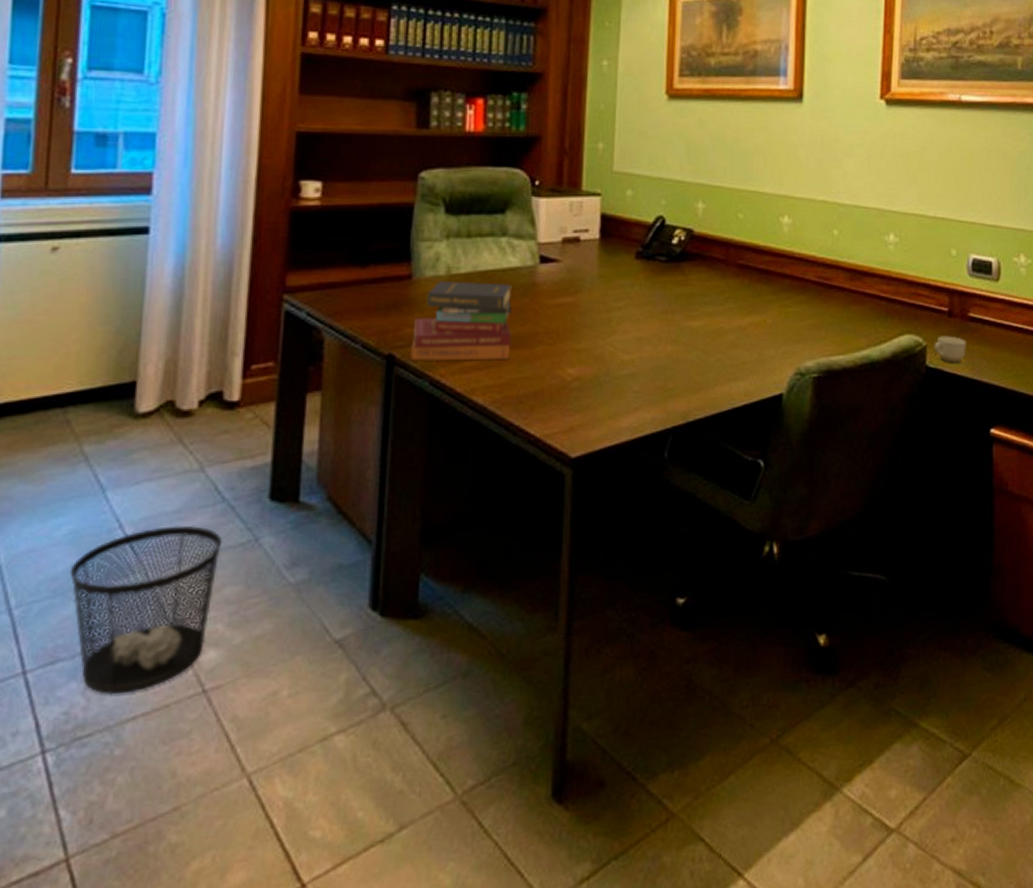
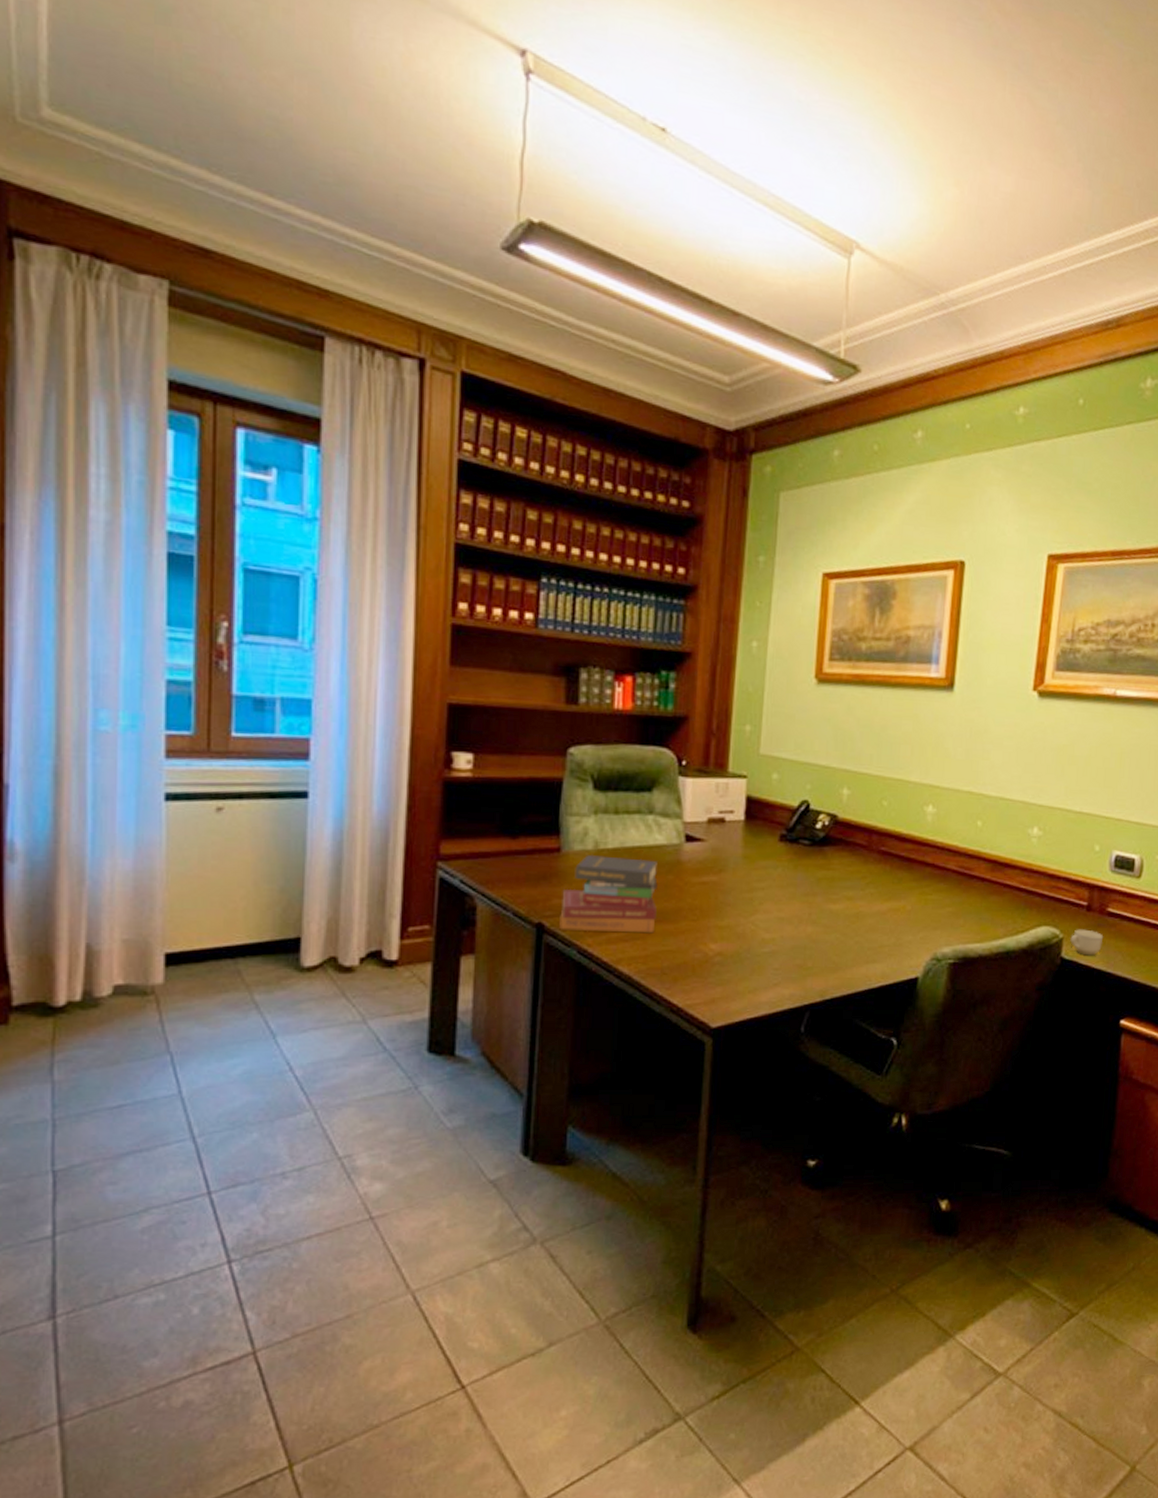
waste bin: present [69,525,223,694] -> none [246,1071,385,1216]

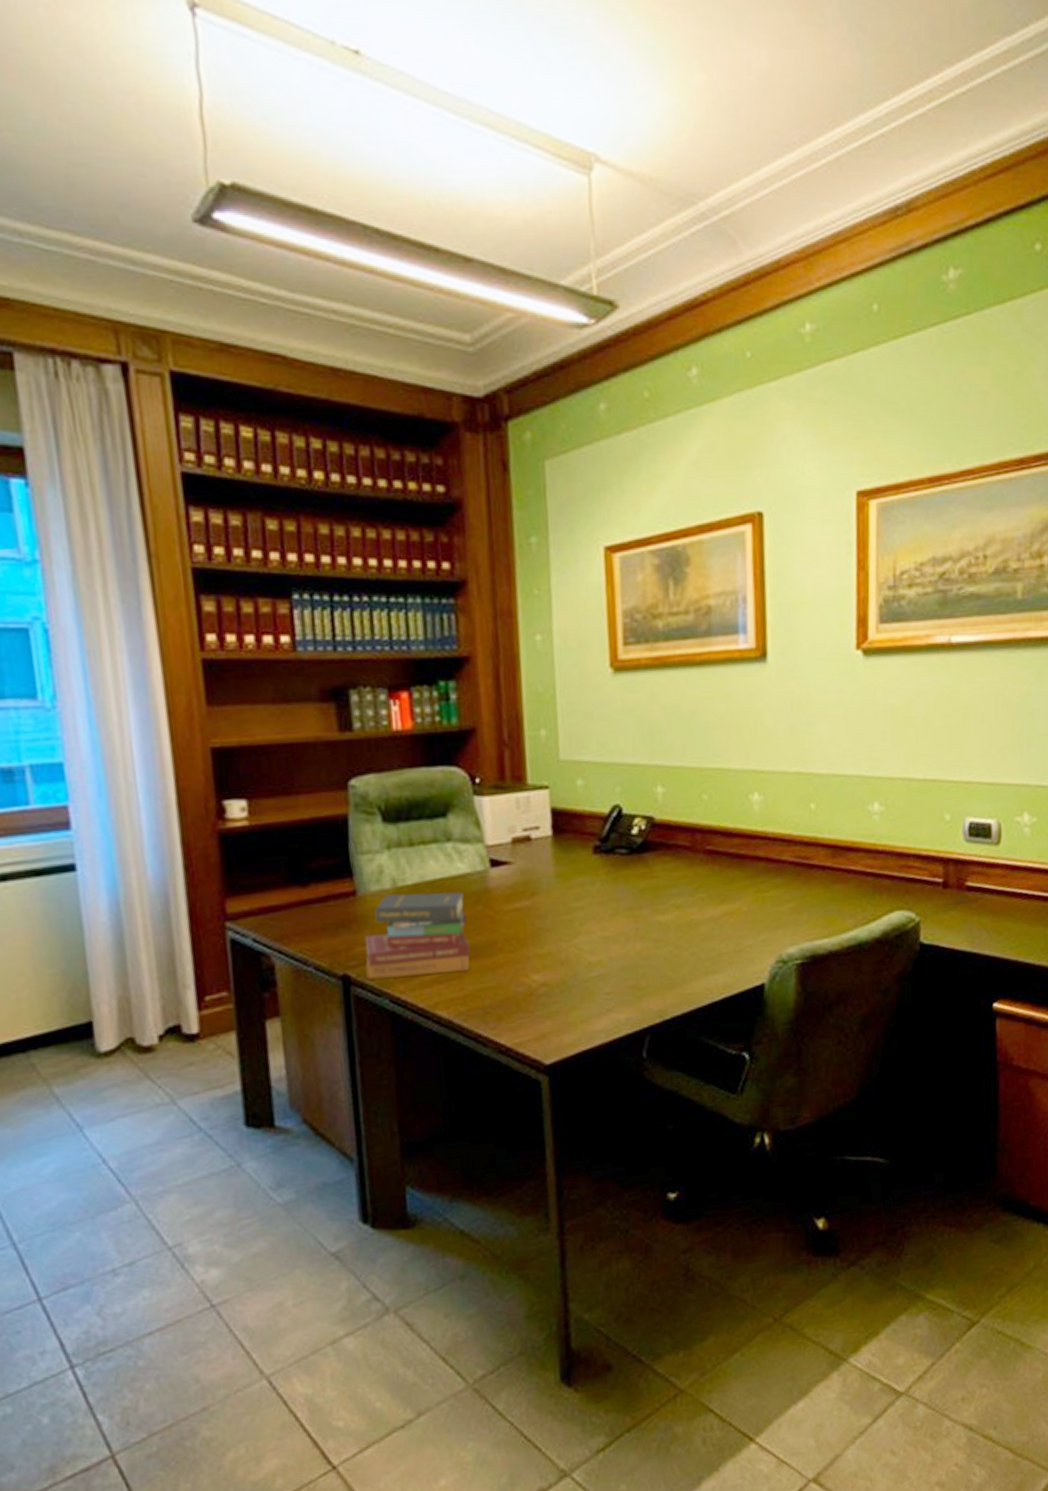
cup: present [1070,929,1104,956] -> none [928,908,965,938]

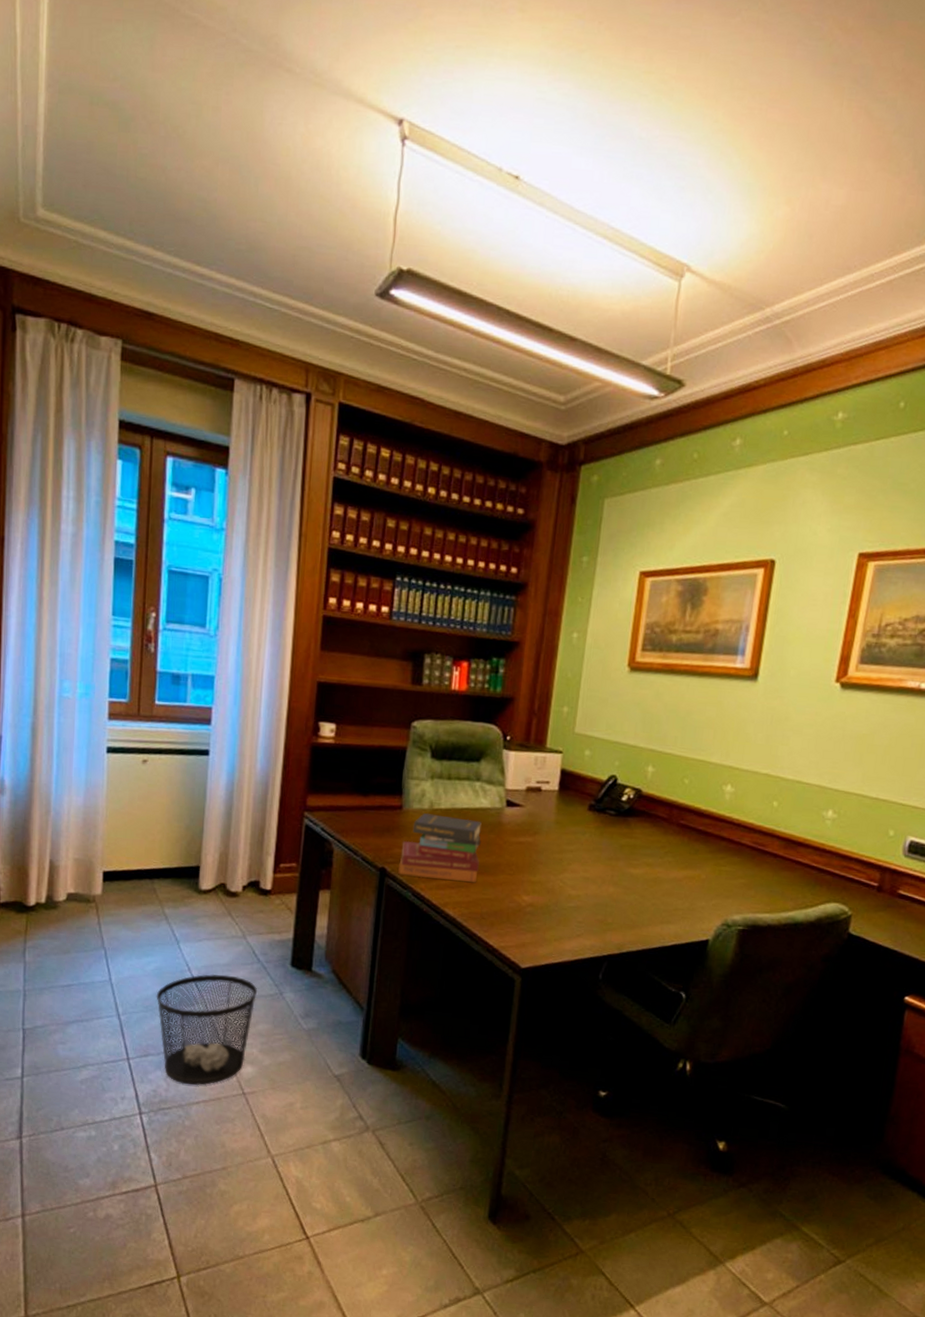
waste bin: none [63,1155,206,1314] -> present [156,973,258,1085]

